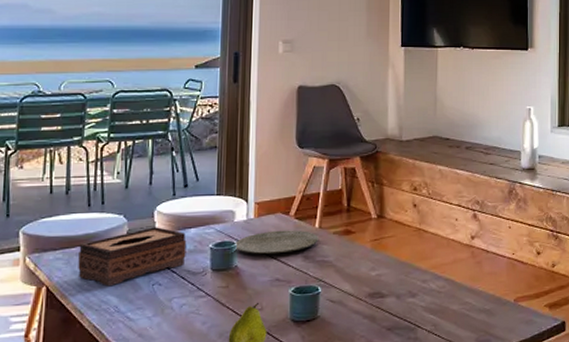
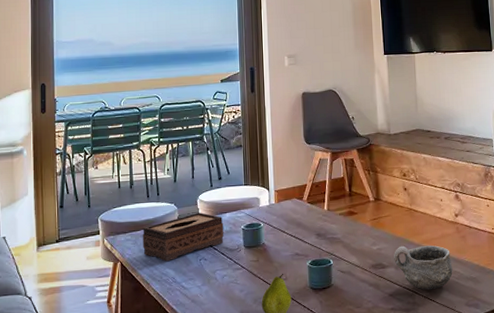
plate: present [234,230,318,254] -> none [261,212,328,233]
bowl: none [395,271,464,324] -> present [394,245,453,290]

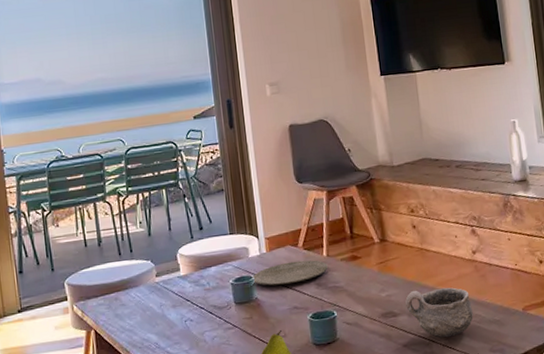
tissue box: present [143,212,224,262] -> none [117,268,211,326]
plate: none [261,212,328,233] -> present [252,260,328,286]

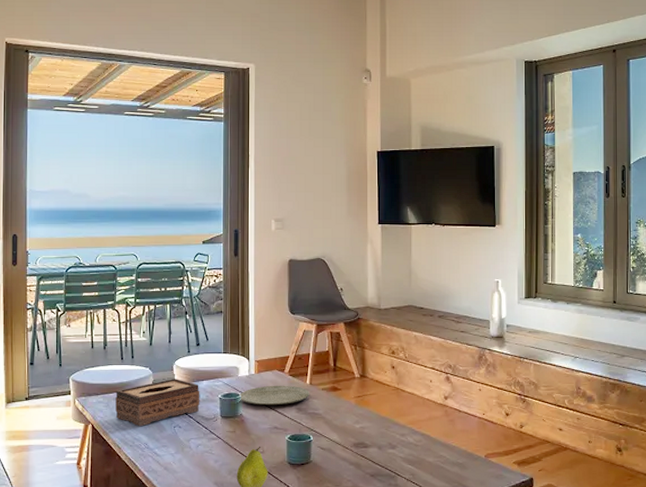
tissue box: none [117,268,211,326] -> present [115,379,200,427]
bowl: present [405,287,473,338] -> none [377,426,438,473]

